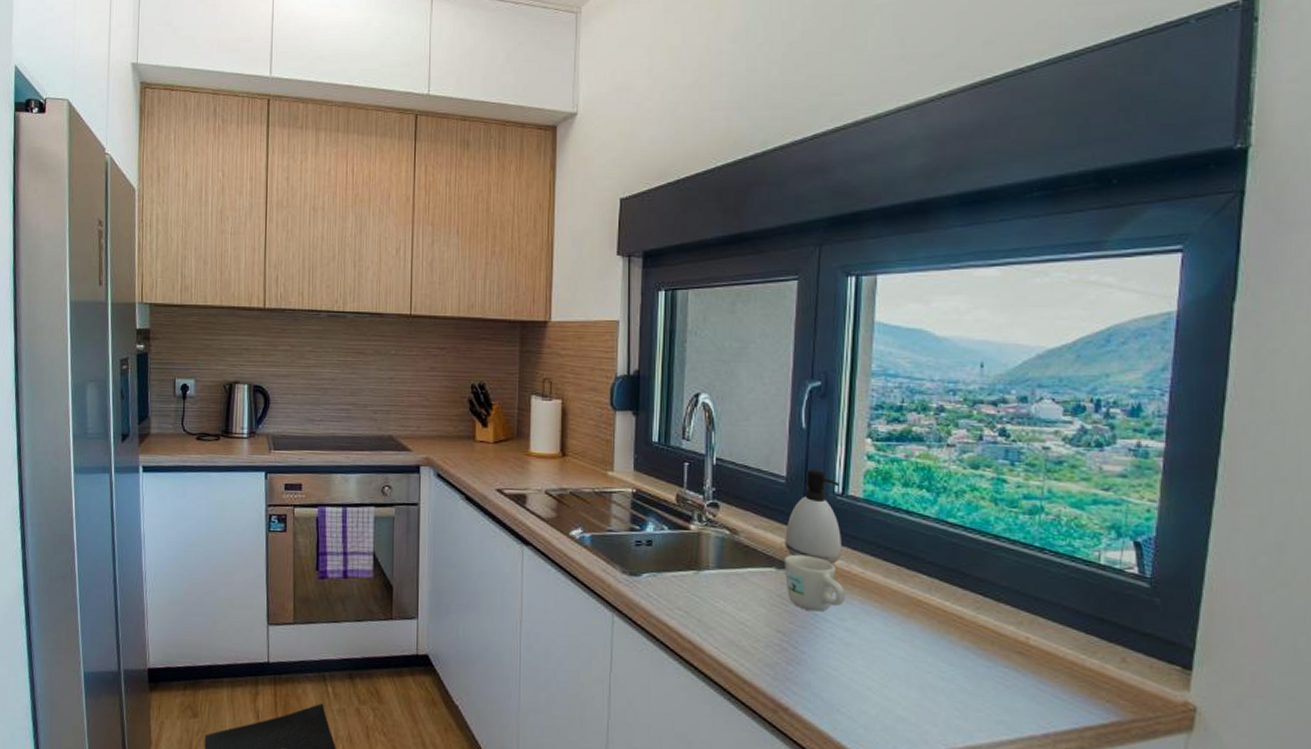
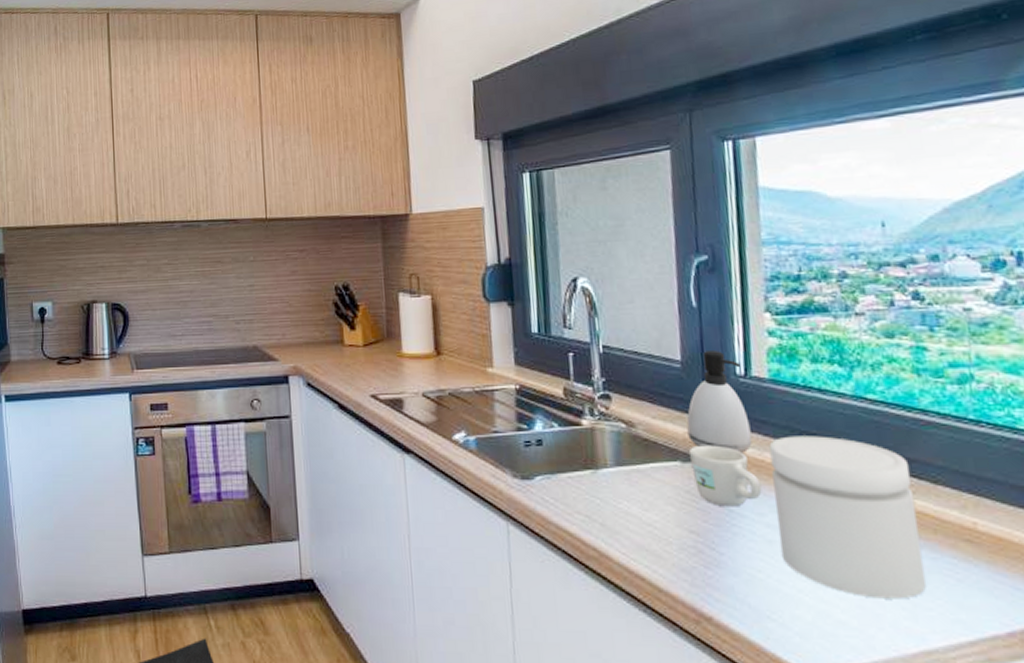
jar: none [855,551,980,701] -> present [769,436,927,600]

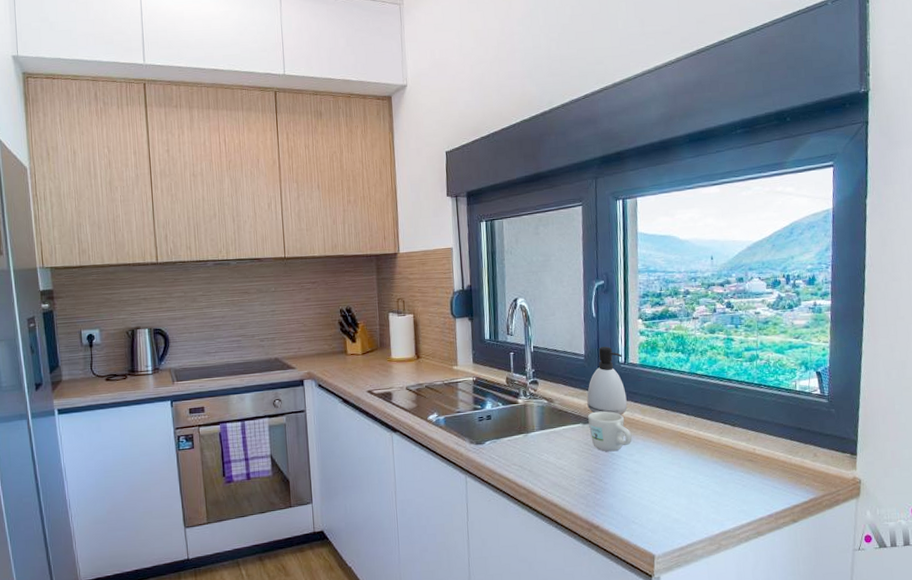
jar: present [769,436,927,600] -> none [637,400,726,503]

